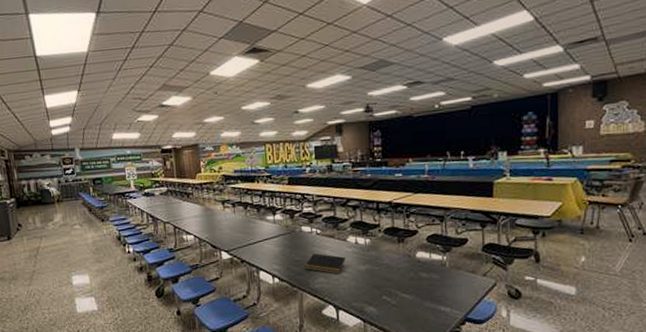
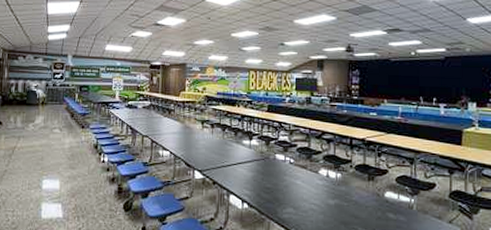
notepad: present [304,253,346,274] -> none [274,183,317,206]

